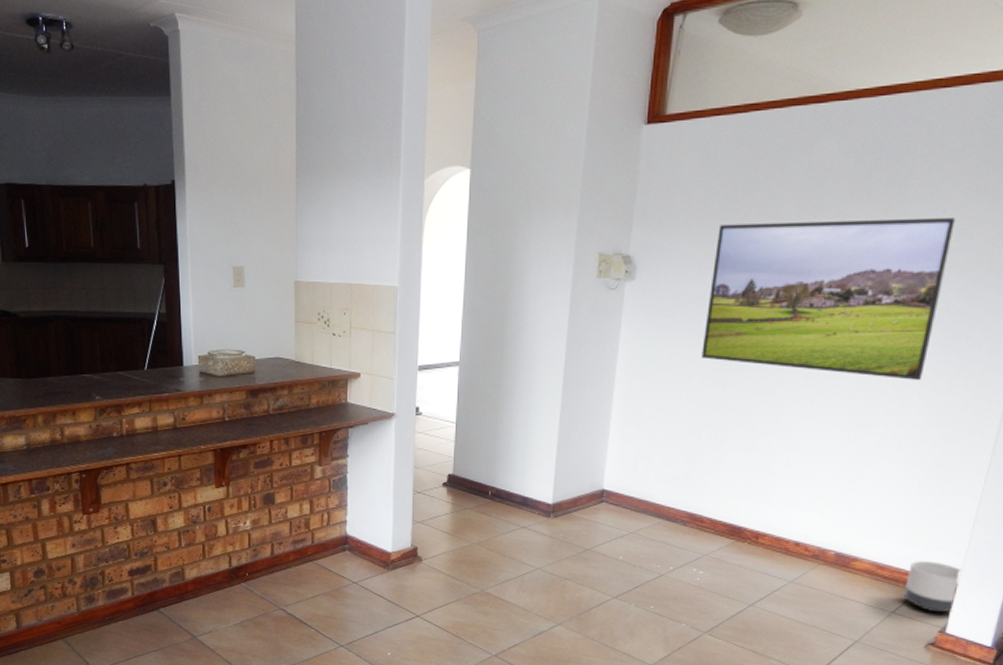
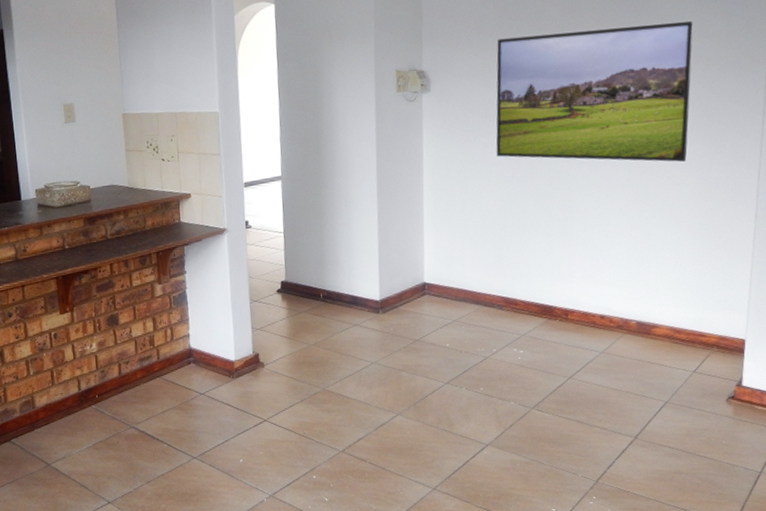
planter: present [903,561,962,613] -> none [700,321,747,368]

